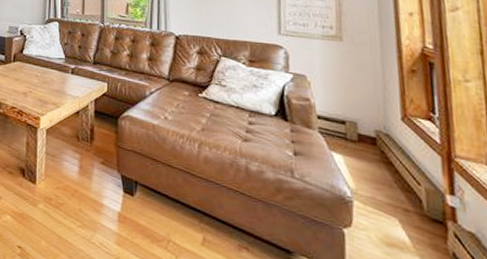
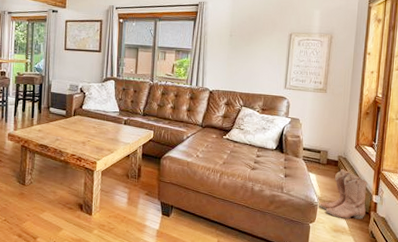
boots: none [352,150,438,232] -> present [318,169,367,219]

